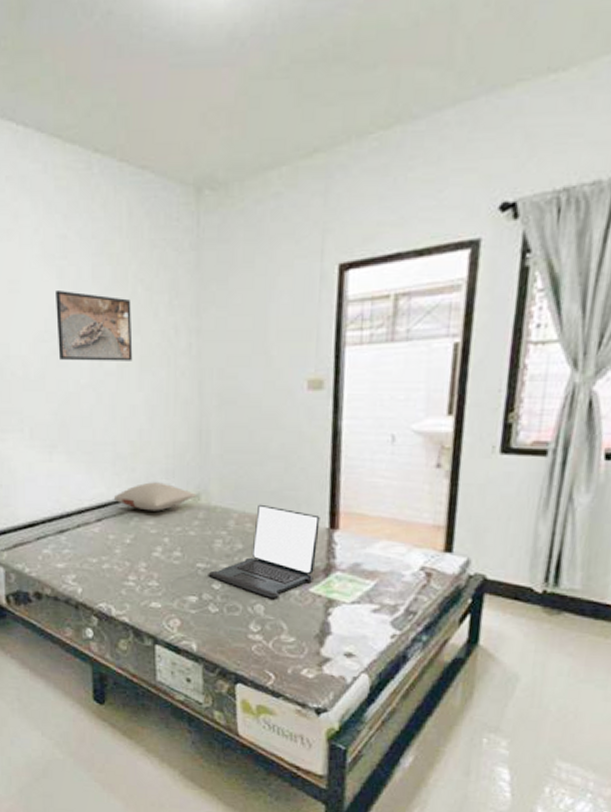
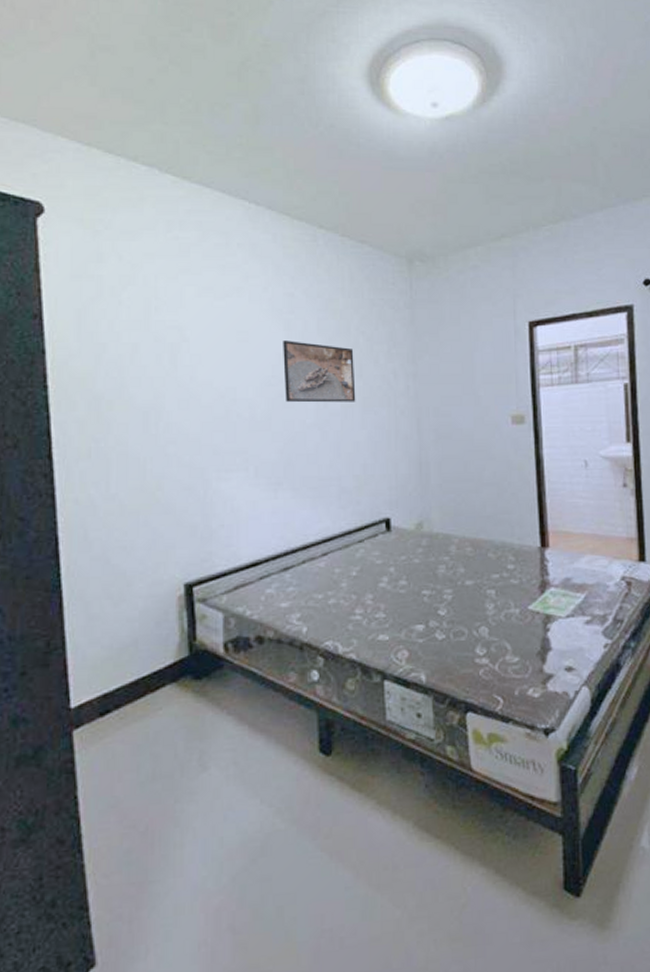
pillow: present [113,482,197,511] -> none [339,513,419,542]
laptop: present [208,504,320,599] -> none [433,528,532,620]

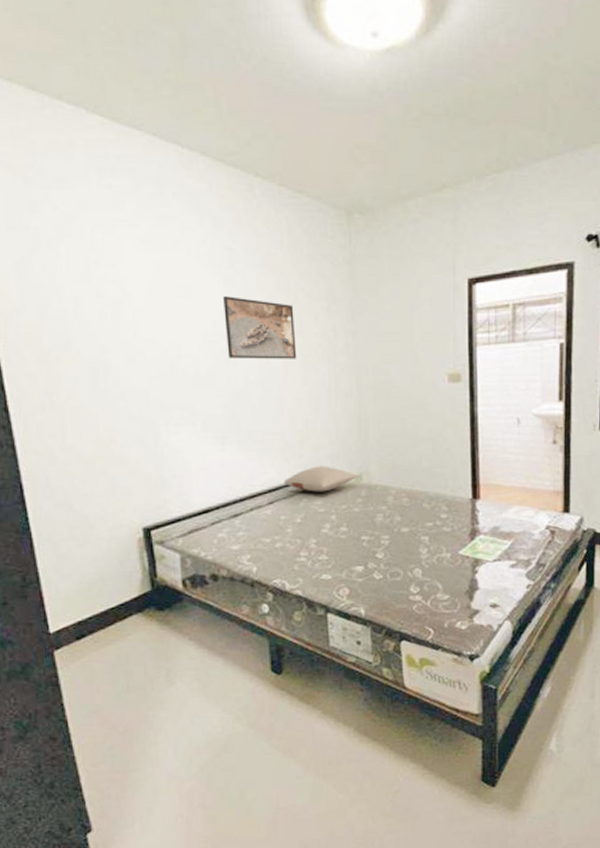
pillow: none [339,513,419,542] -> present [283,466,359,492]

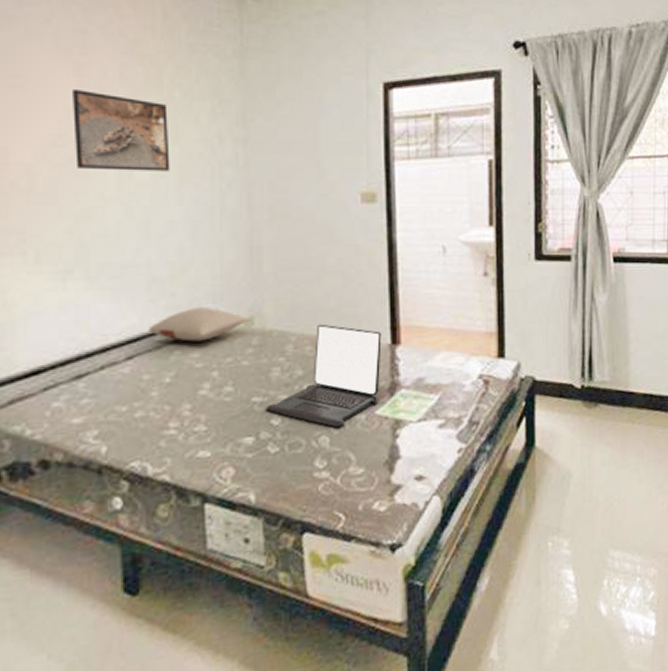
laptop: none [372,481,464,563] -> present [265,324,382,428]

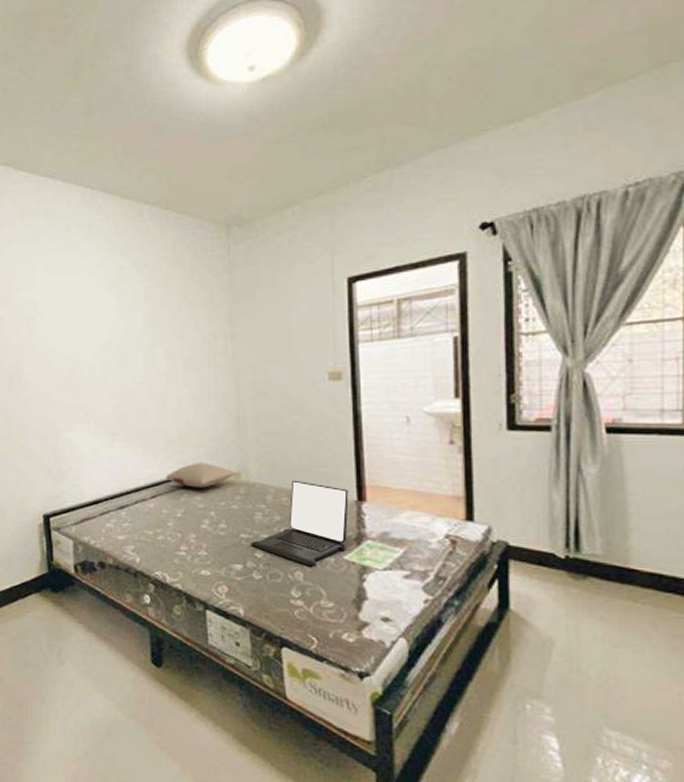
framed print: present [73,90,170,172] -> none [116,309,179,364]

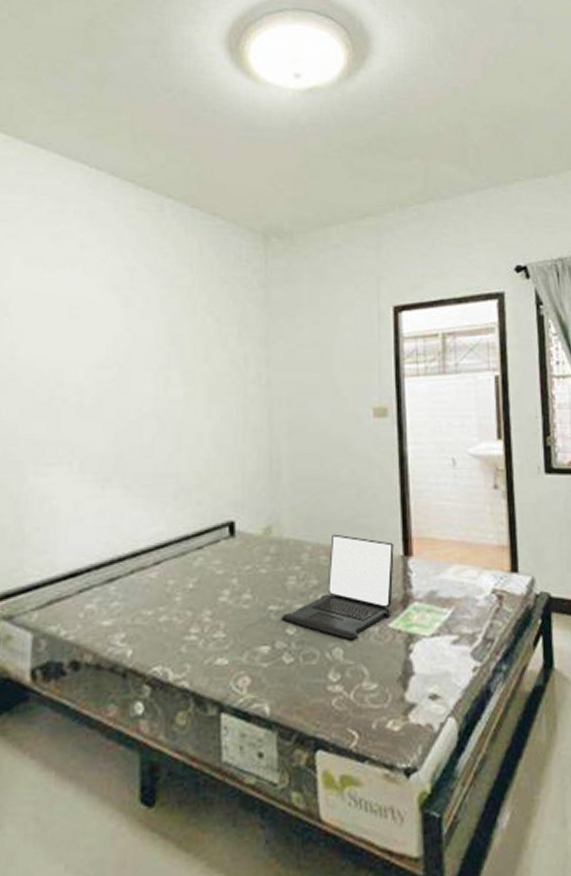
pillow: present [165,463,237,488] -> none [175,516,268,549]

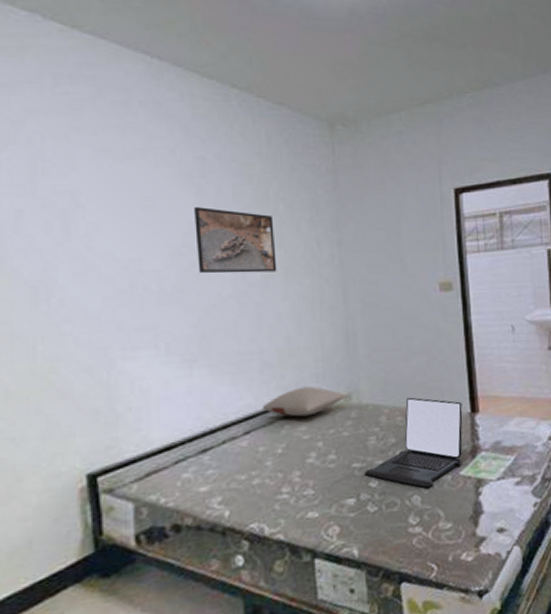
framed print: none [119,318,201,389] -> present [194,207,277,274]
pillow: none [175,516,268,549] -> present [262,386,348,417]

